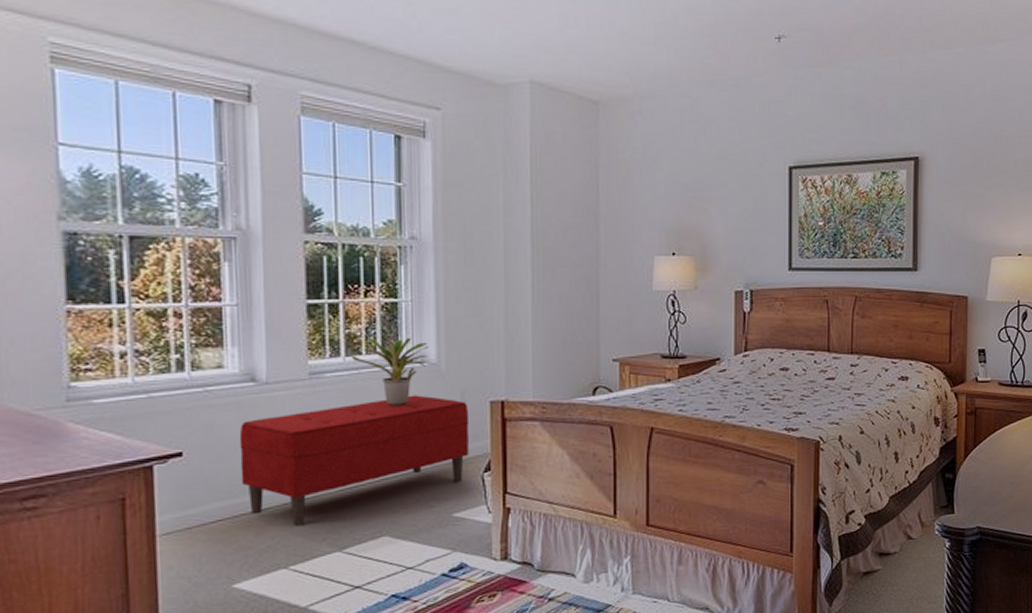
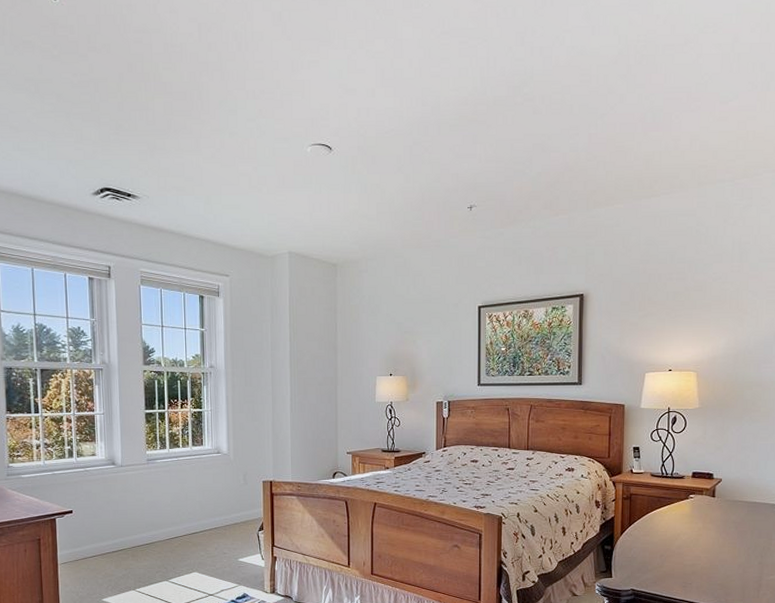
bench: present [239,395,470,527] -> none [105,476,249,563]
potted plant: present [352,339,429,407] -> none [174,437,223,483]

